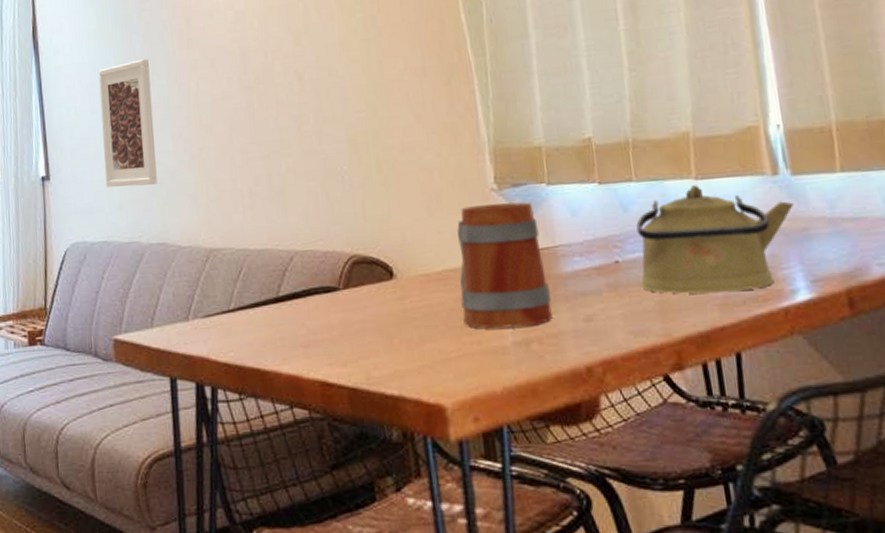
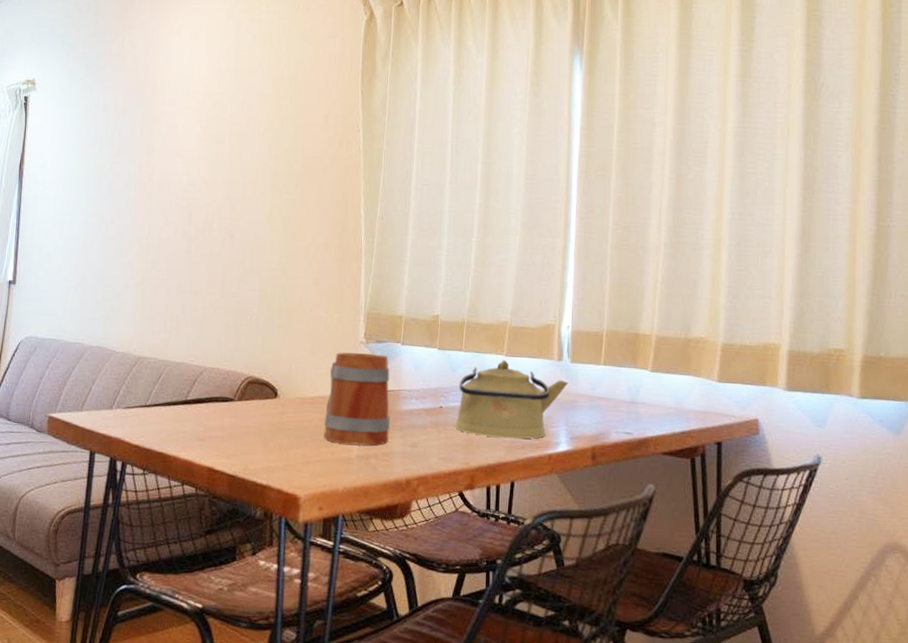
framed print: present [98,58,157,187] -> none [62,201,113,300]

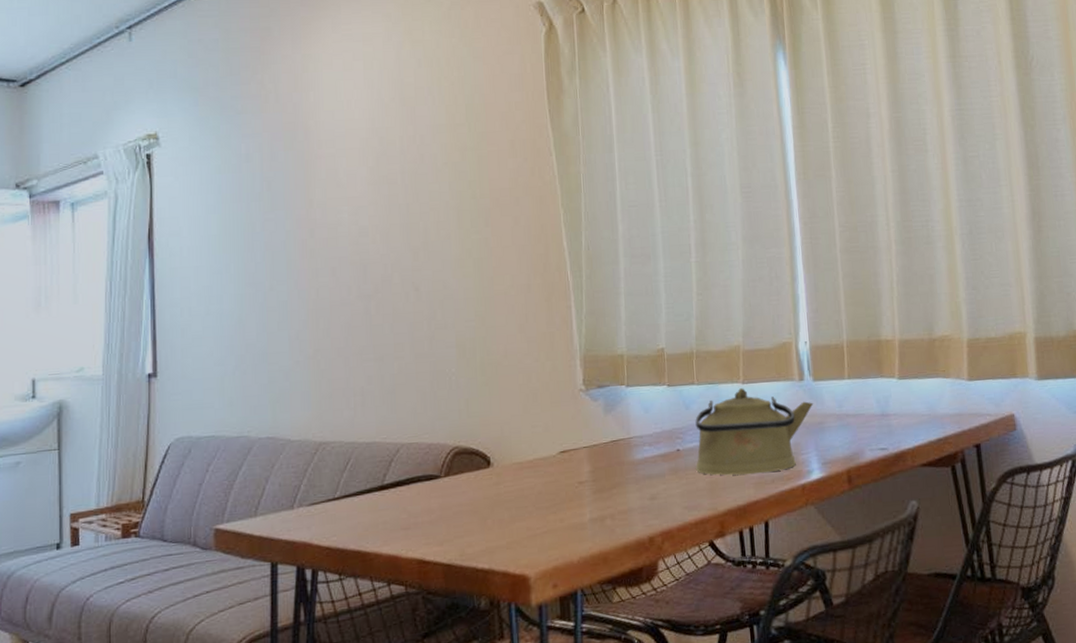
mug: present [323,352,391,445] -> none [548,400,625,508]

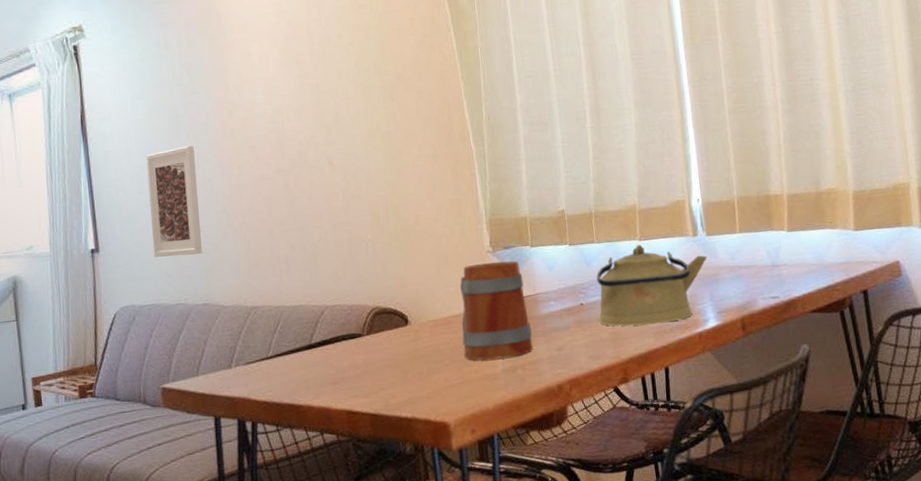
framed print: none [216,265,271,385] -> present [146,145,202,257]
mug: none [548,400,625,508] -> present [460,260,533,360]

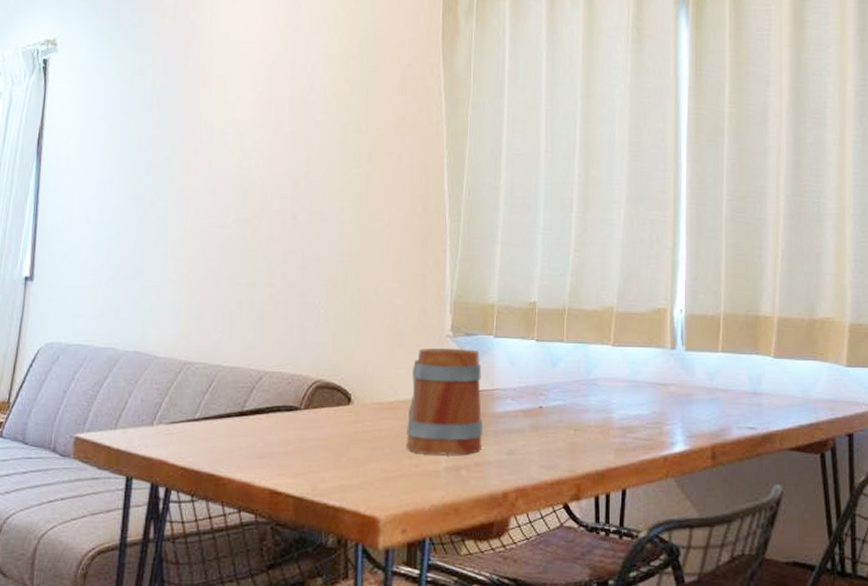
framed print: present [146,145,202,257] -> none [90,180,152,297]
kettle: present [596,245,708,327] -> none [556,351,684,440]

